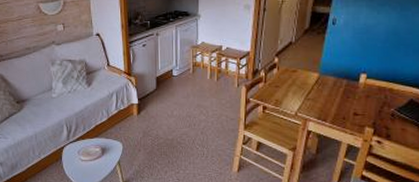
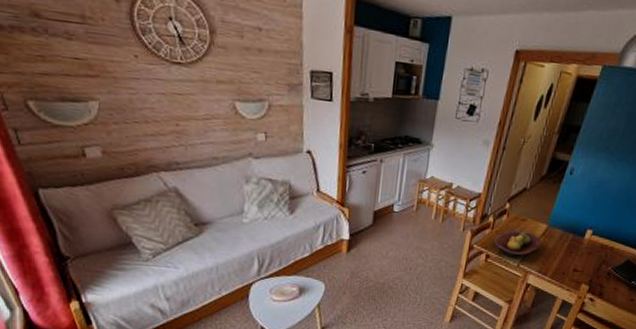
fruit bowl: none [267,81,316,106] -> present [493,229,542,257]

